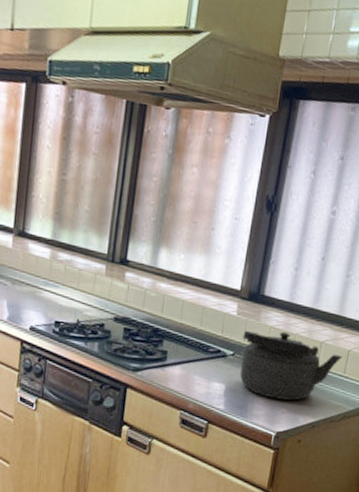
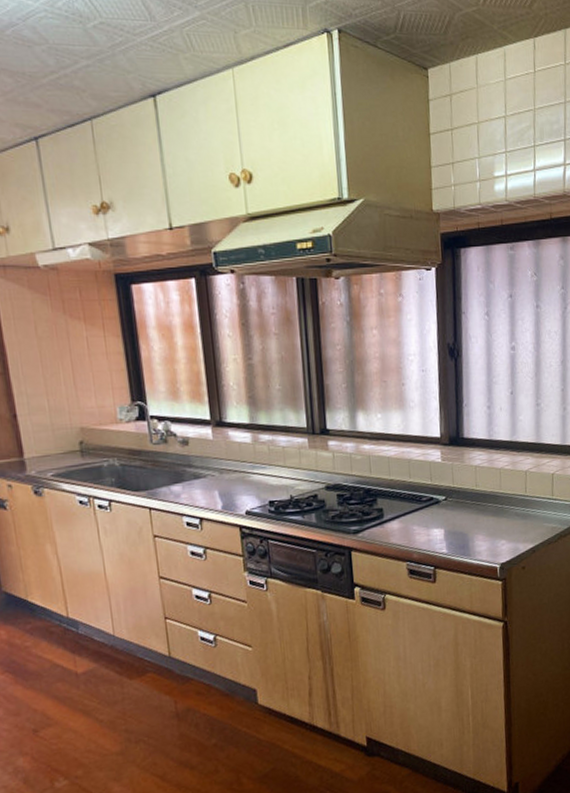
kettle: present [239,330,342,401] -> none [451,468,548,533]

